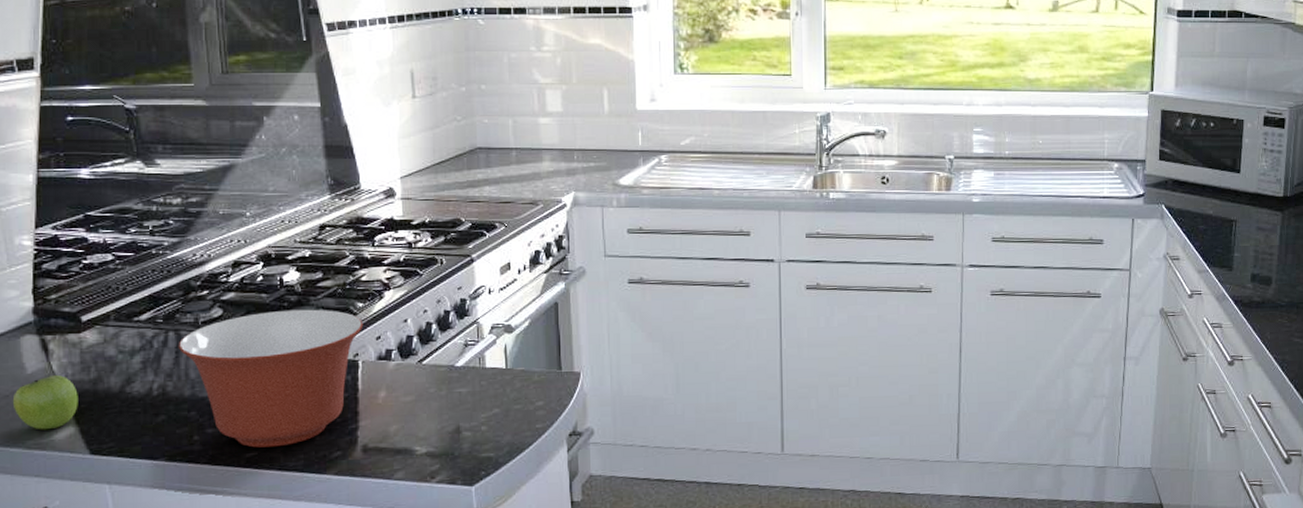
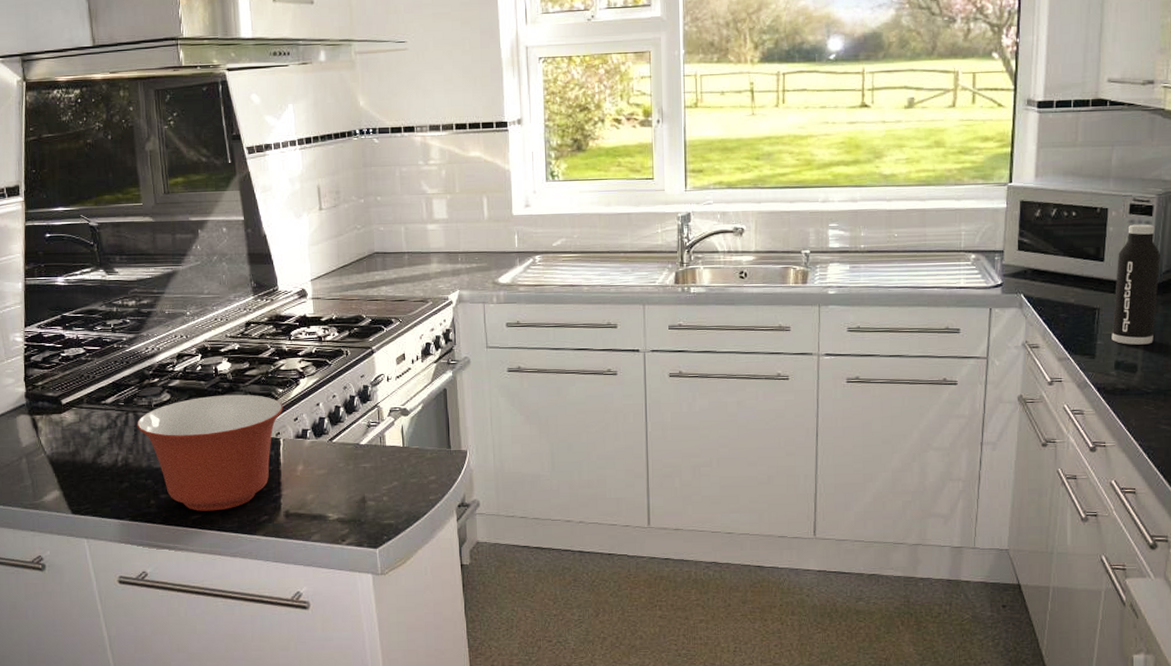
fruit: present [12,374,78,430] -> none [12,447,62,493]
water bottle: none [1248,136,1293,257] -> present [1111,224,1161,345]

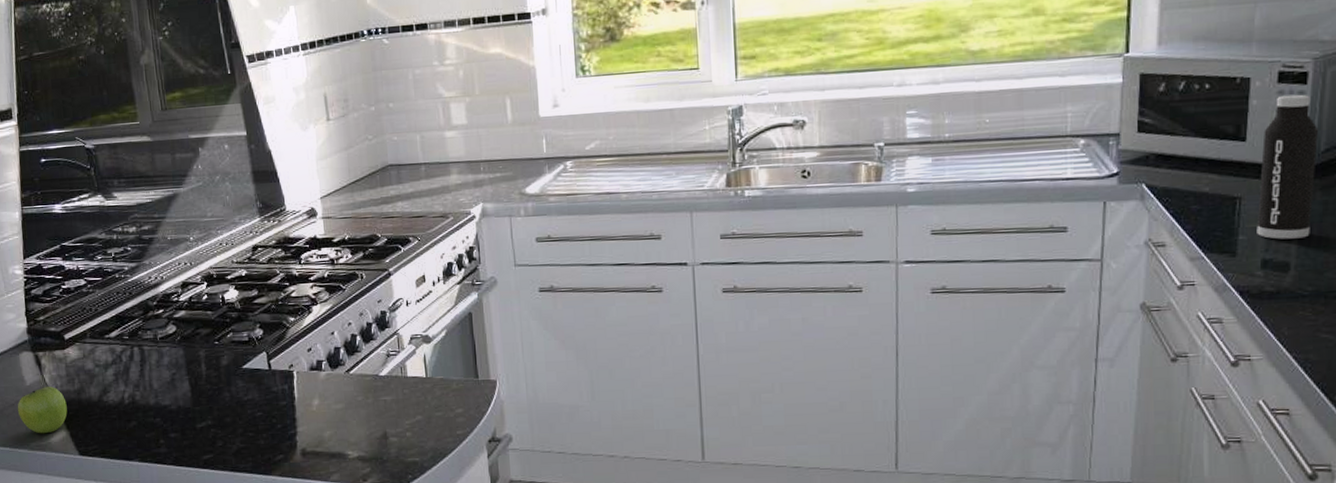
fruit: none [12,447,62,493] -> present [17,386,67,434]
mixing bowl: present [136,394,283,511] -> none [142,324,296,451]

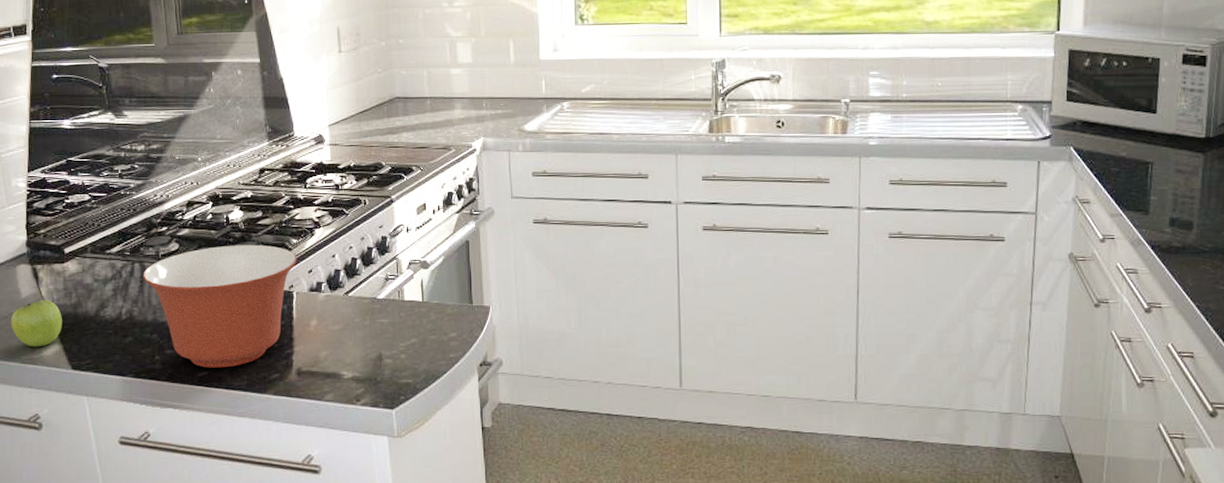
mixing bowl: none [142,324,296,451] -> present [142,244,297,368]
water bottle: present [1256,94,1319,240] -> none [1165,75,1216,201]

